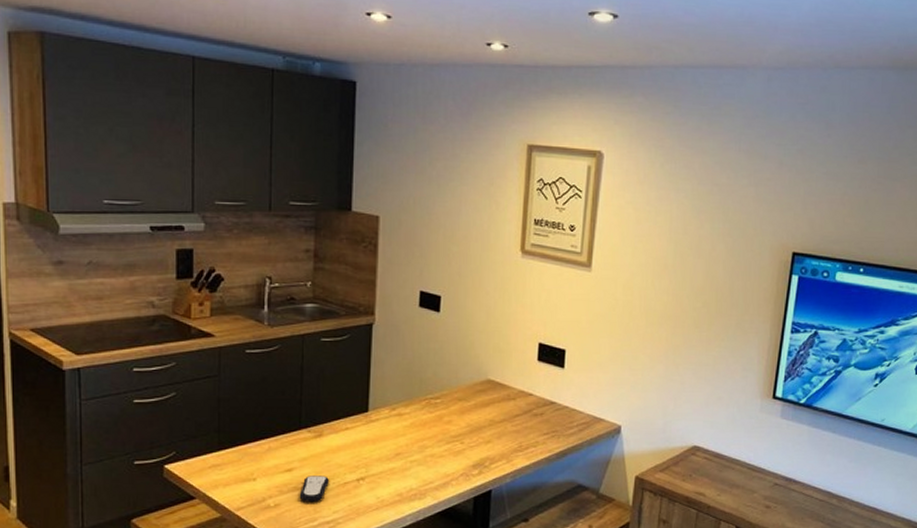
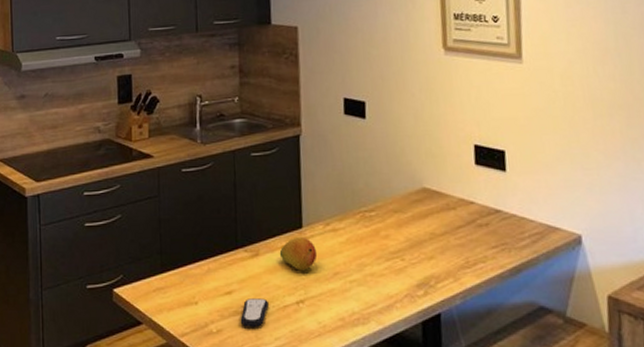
fruit: none [343,419,381,451] -> present [279,236,318,271]

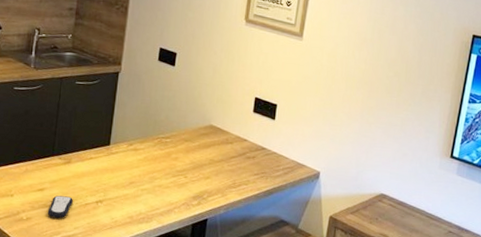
fruit: present [279,236,318,271] -> none [88,151,119,178]

